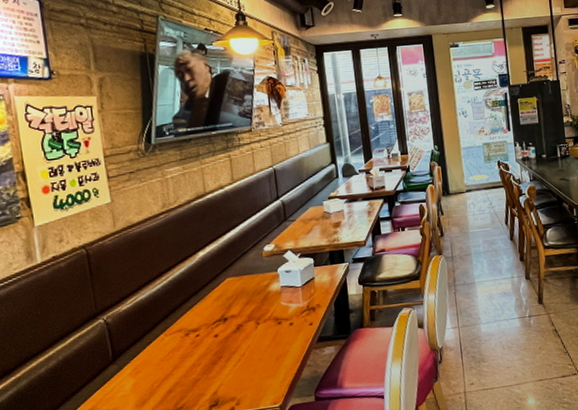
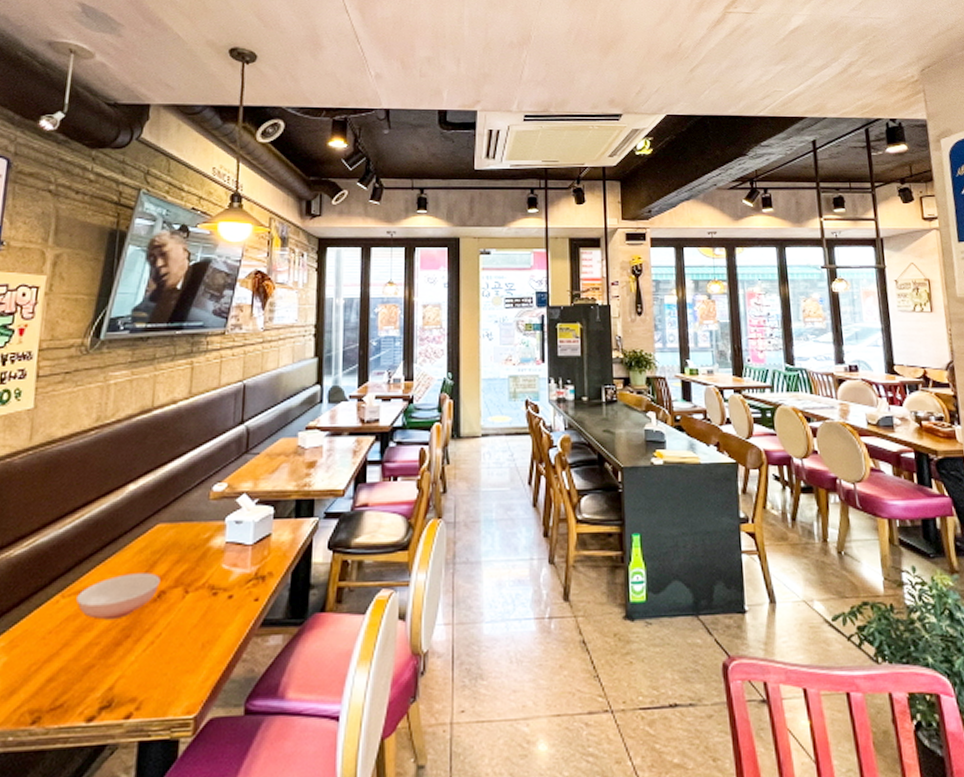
bowl: none [176,313,237,349] -> present [76,573,161,620]

